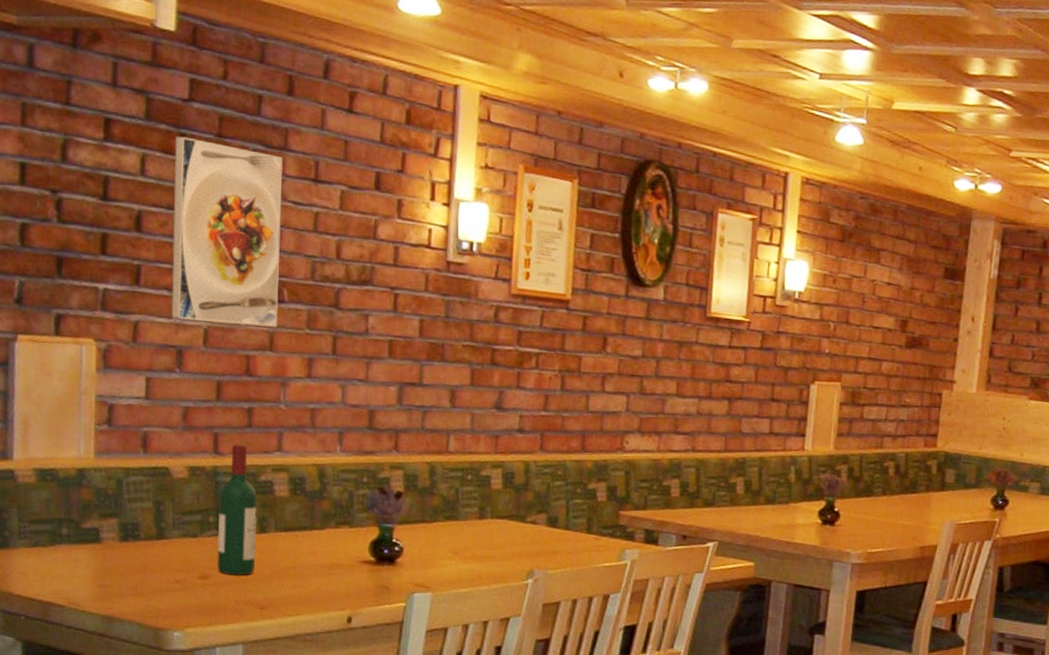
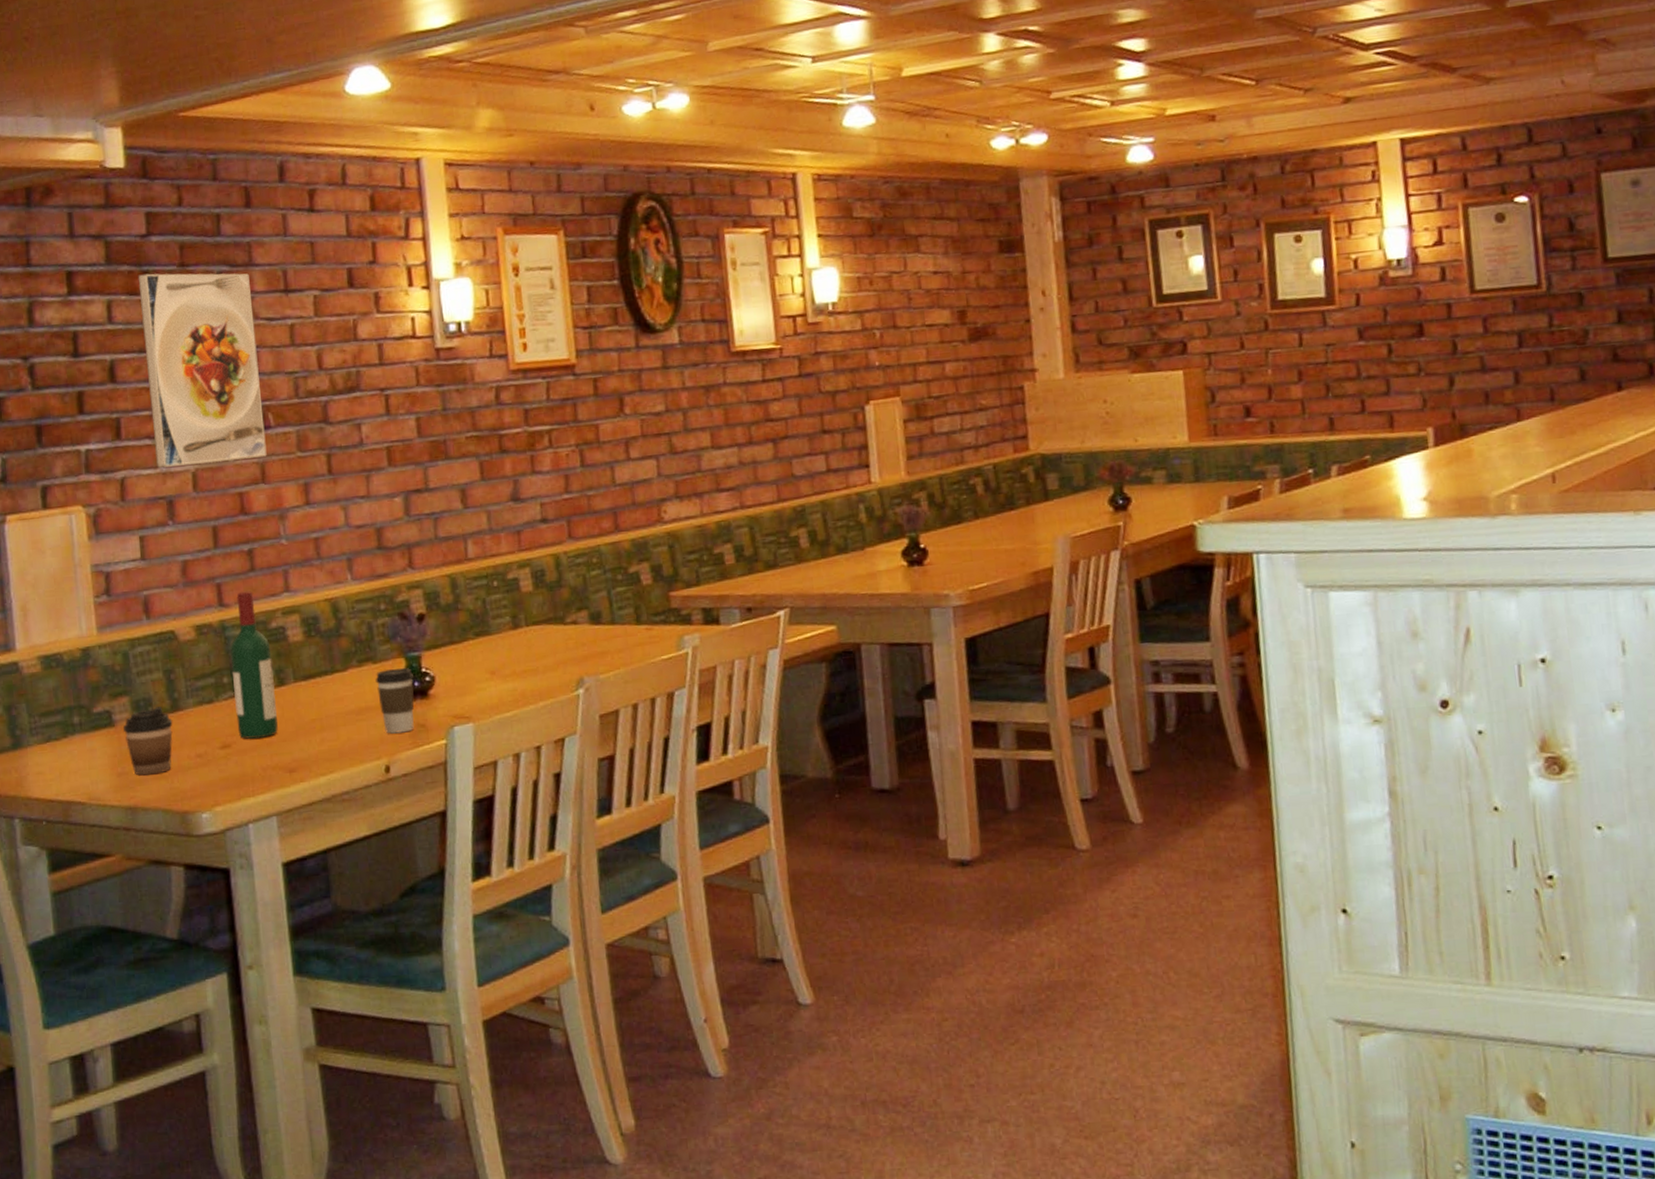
coffee cup: none [109,532,157,591] -> present [123,706,173,776]
coffee cup: none [349,534,384,591] -> present [375,668,415,734]

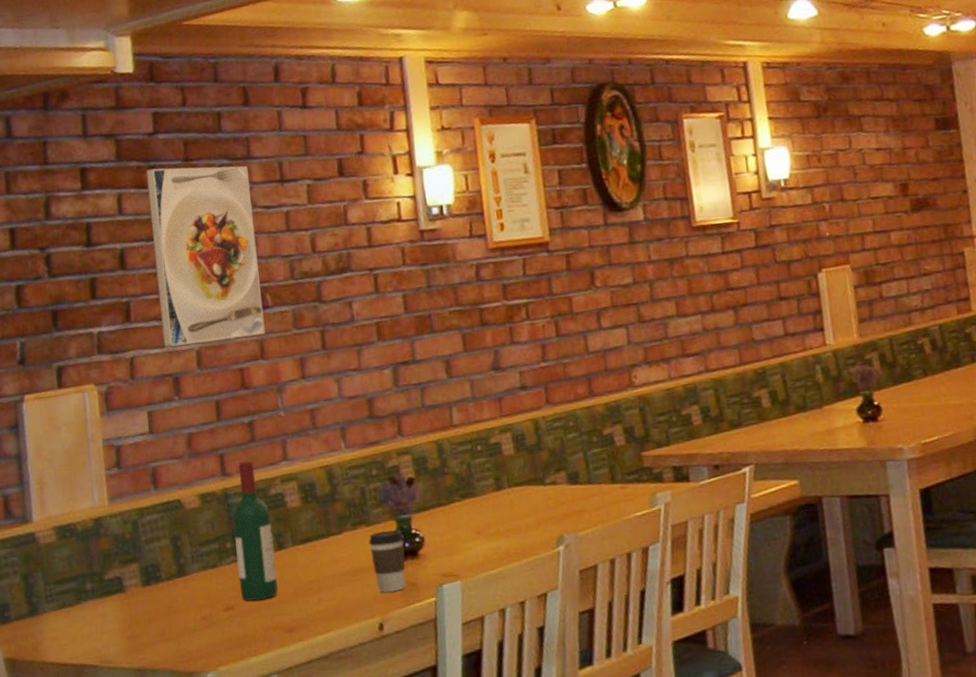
coffee cup: present [123,706,173,776] -> none [133,572,180,639]

